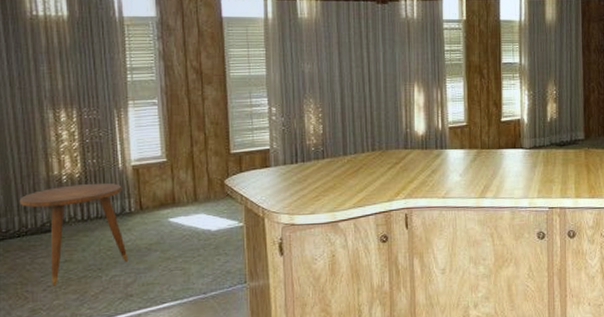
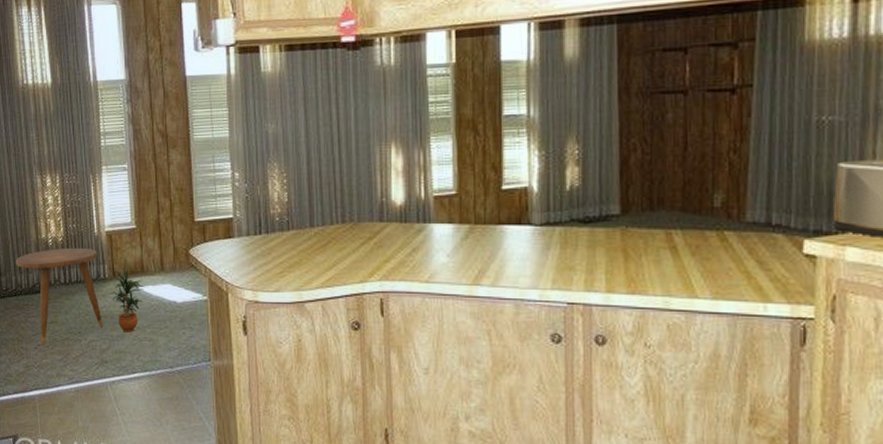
potted plant: none [136,200,176,264] -> present [109,268,145,333]

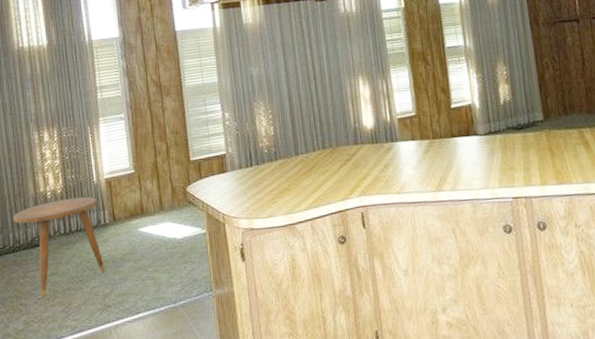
potted plant: present [109,268,145,333] -> none [110,211,145,275]

